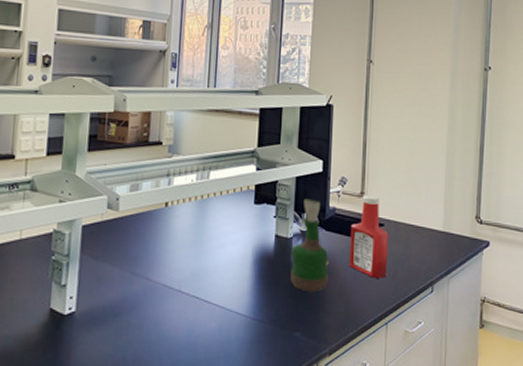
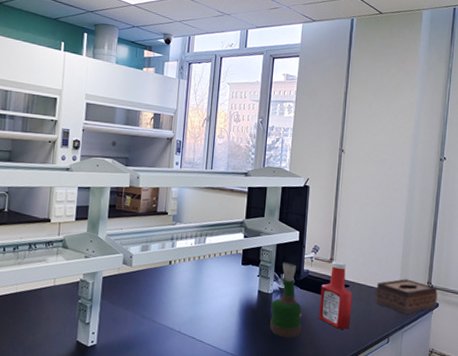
tissue box: none [415,213,488,257] -> present [375,279,438,315]

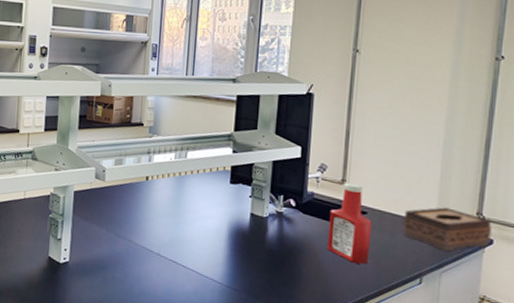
grog bottle: present [270,262,302,338] -> none [265,182,306,270]

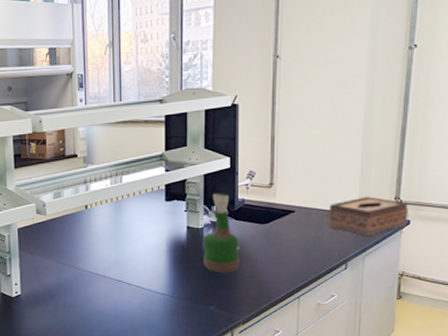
grog bottle: none [265,182,306,270] -> present [202,193,240,273]
ketchup bottle: present [327,183,372,264] -> none [260,186,300,259]

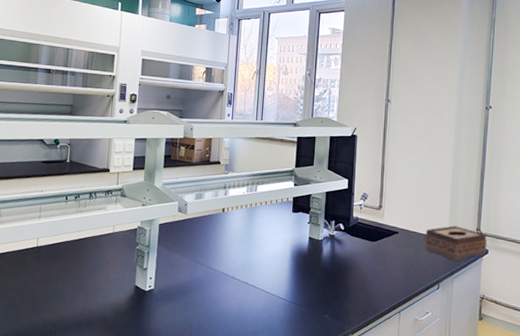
grog bottle: present [202,193,240,273] -> none [321,209,352,284]

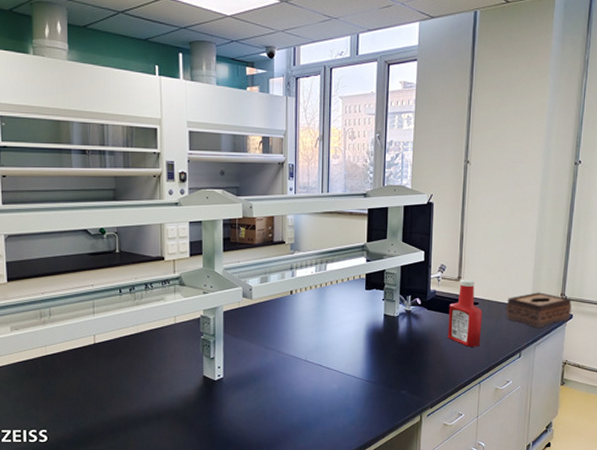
ketchup bottle: none [369,209,402,276] -> present [448,280,483,347]

